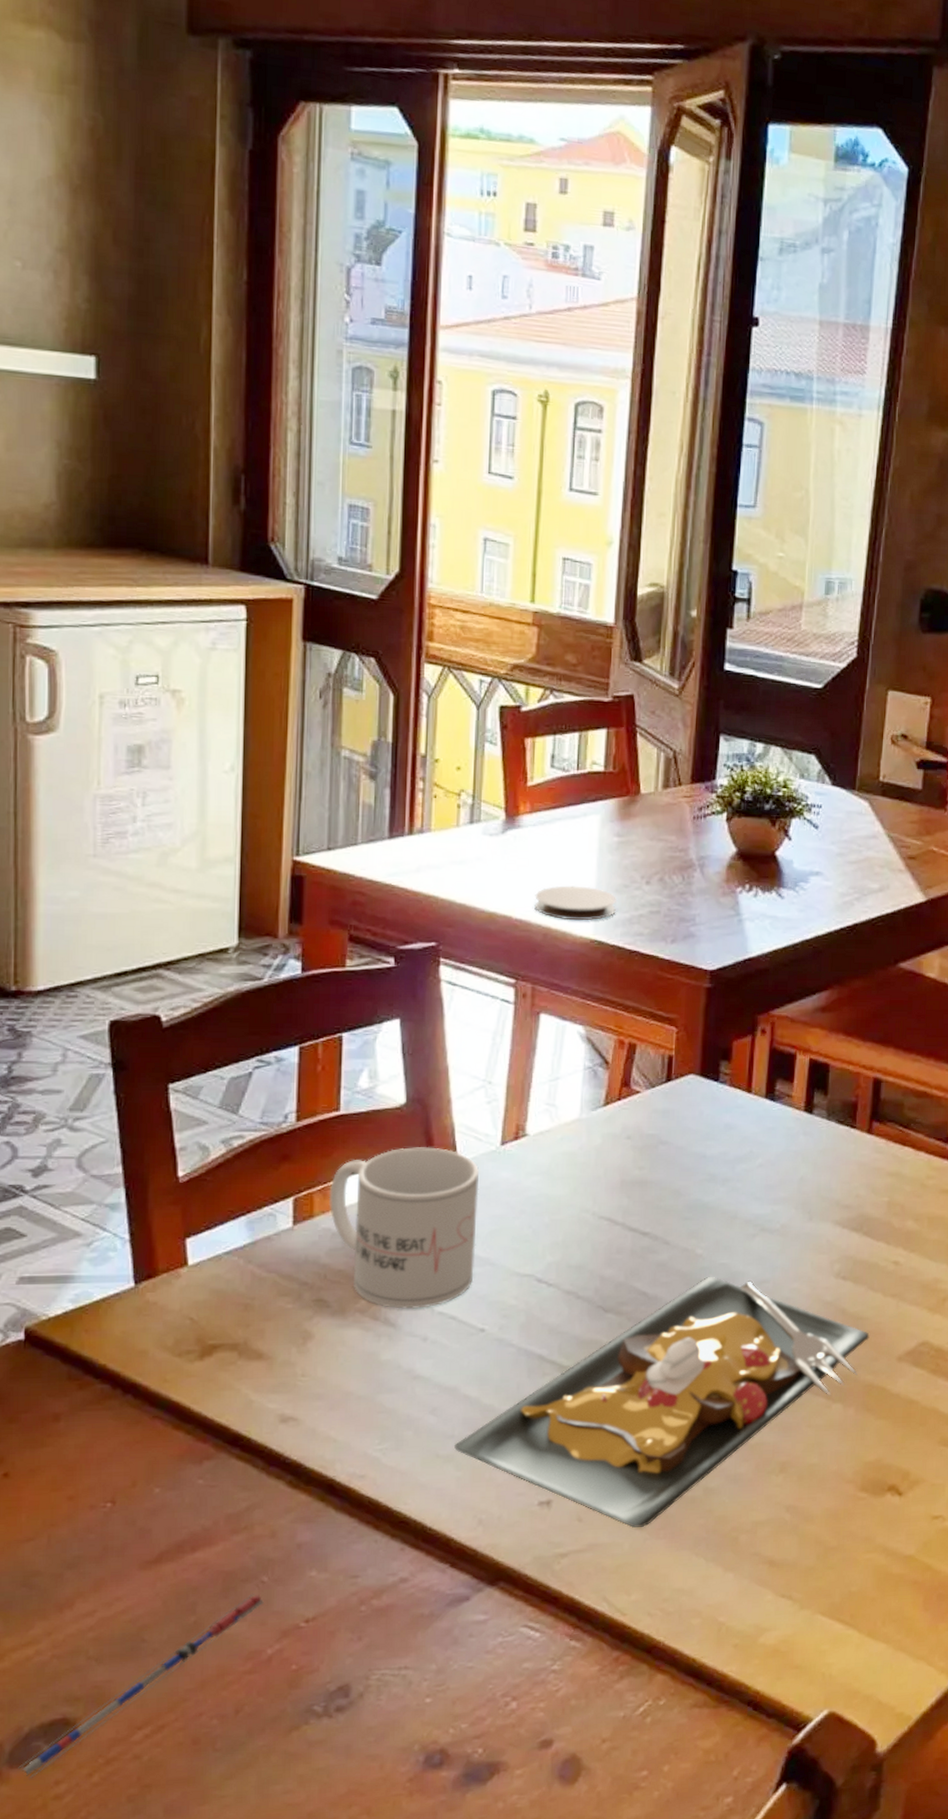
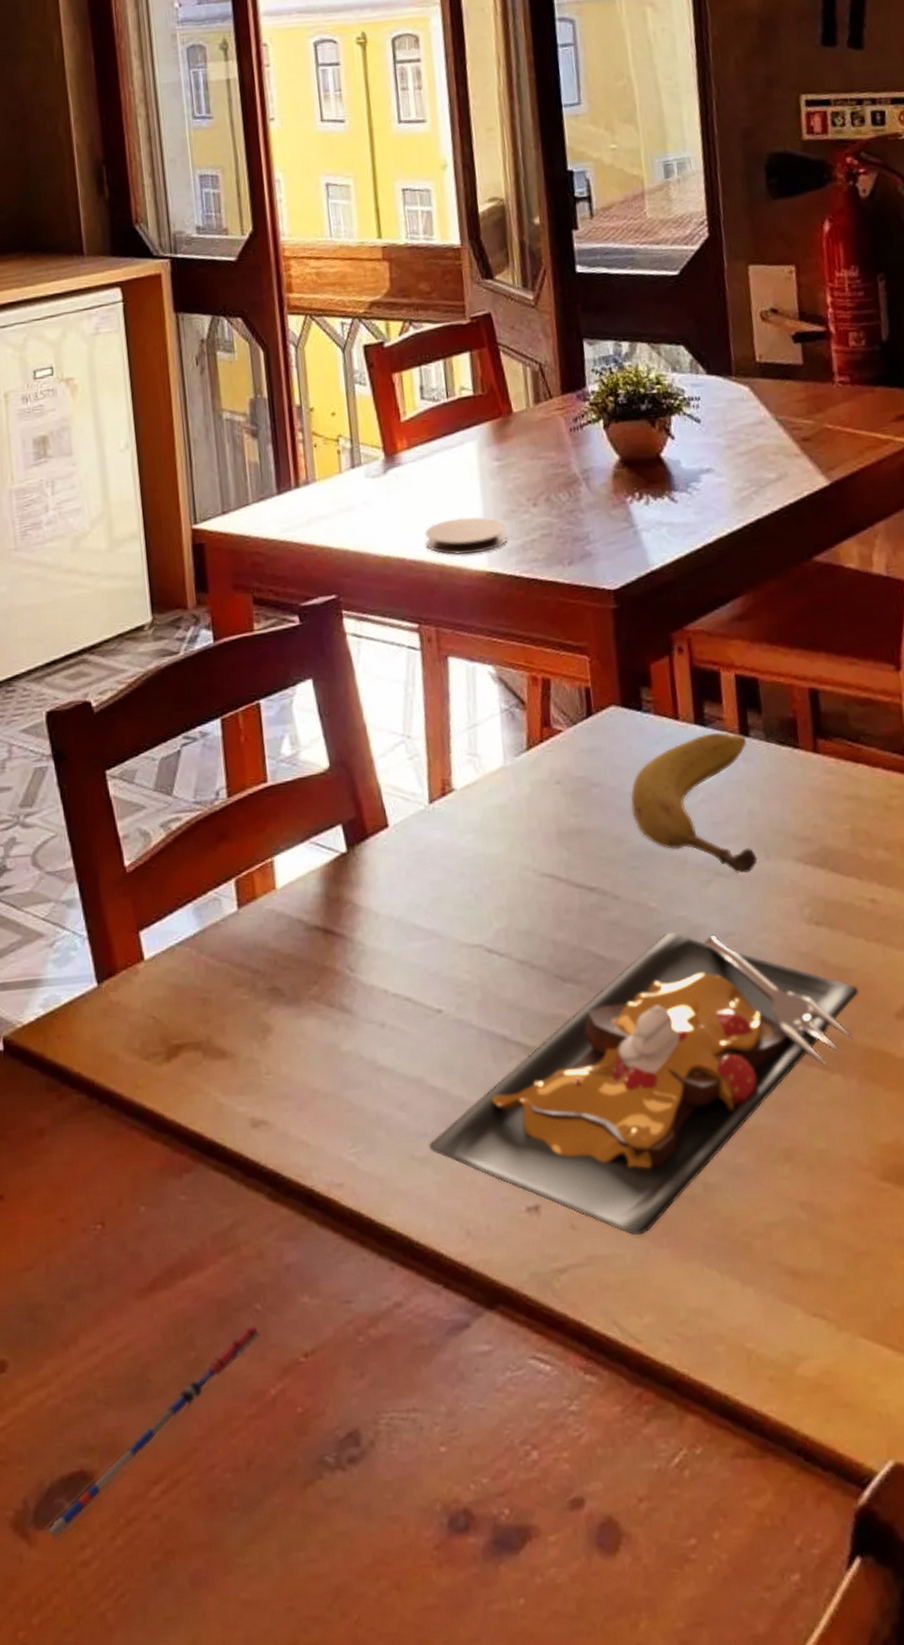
mug: present [329,1147,479,1309] -> none [268,812,422,993]
fruit: none [694,1107,810,1232] -> present [630,732,758,874]

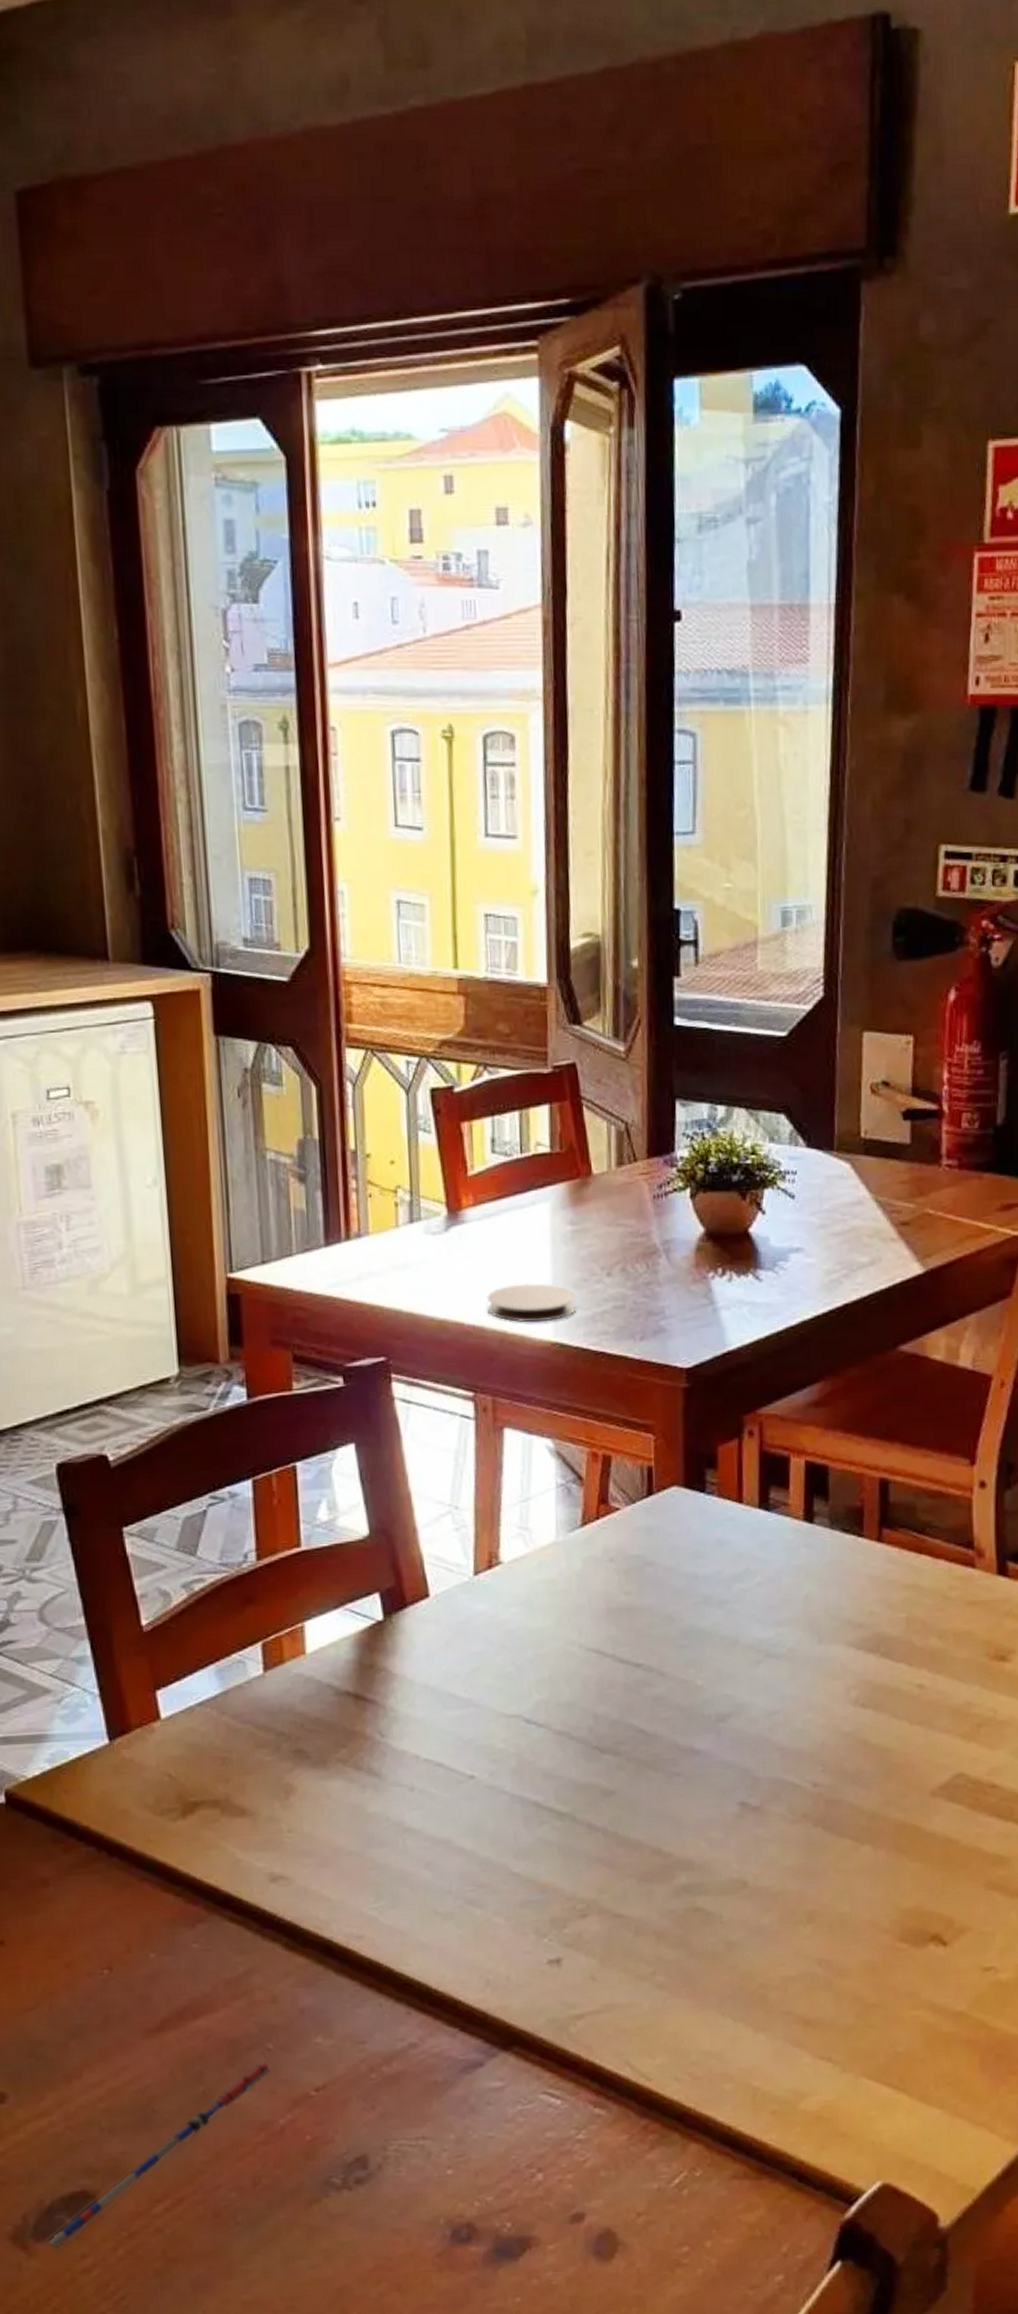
plate: present [429,932,859,1235] -> none [453,1709,897,1986]
fruit: present [630,732,758,874] -> none [685,1517,811,1656]

